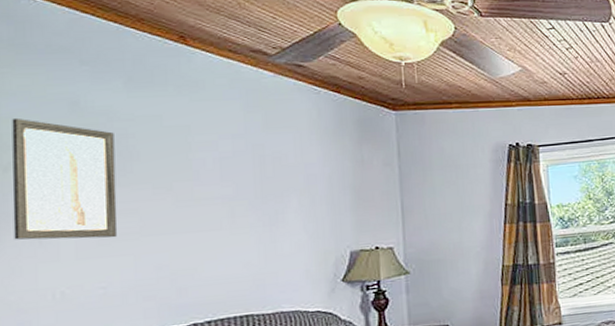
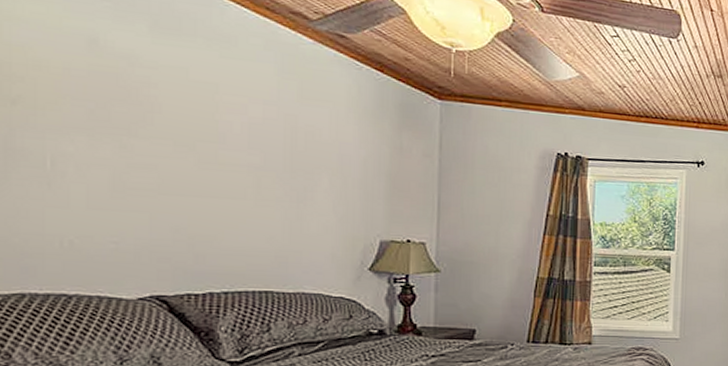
wall art: present [12,117,118,240] -> none [20,47,135,192]

